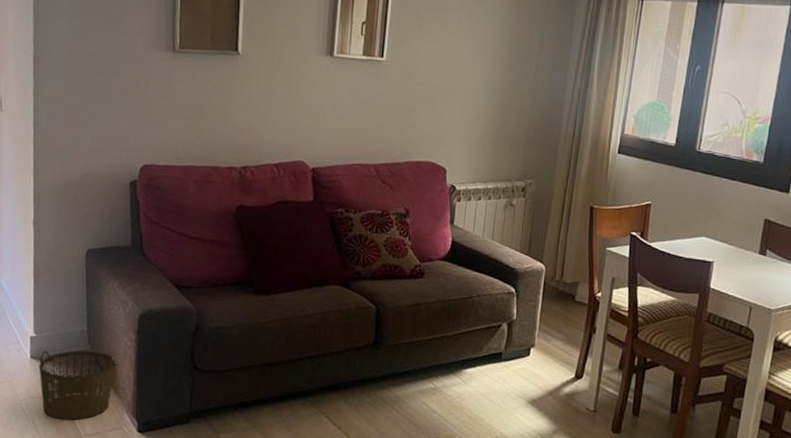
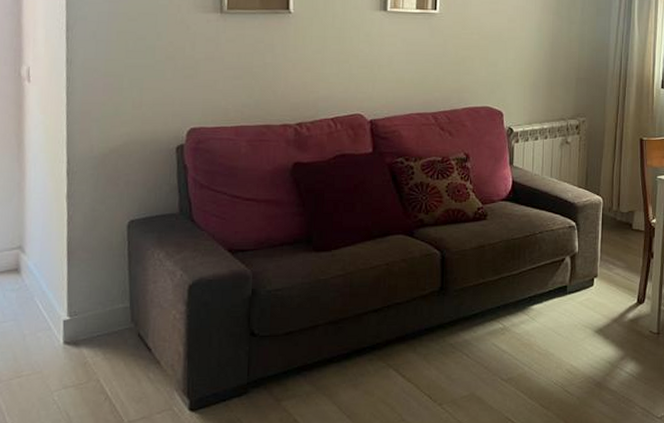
basket: present [39,350,116,421] -> none [73,328,164,408]

